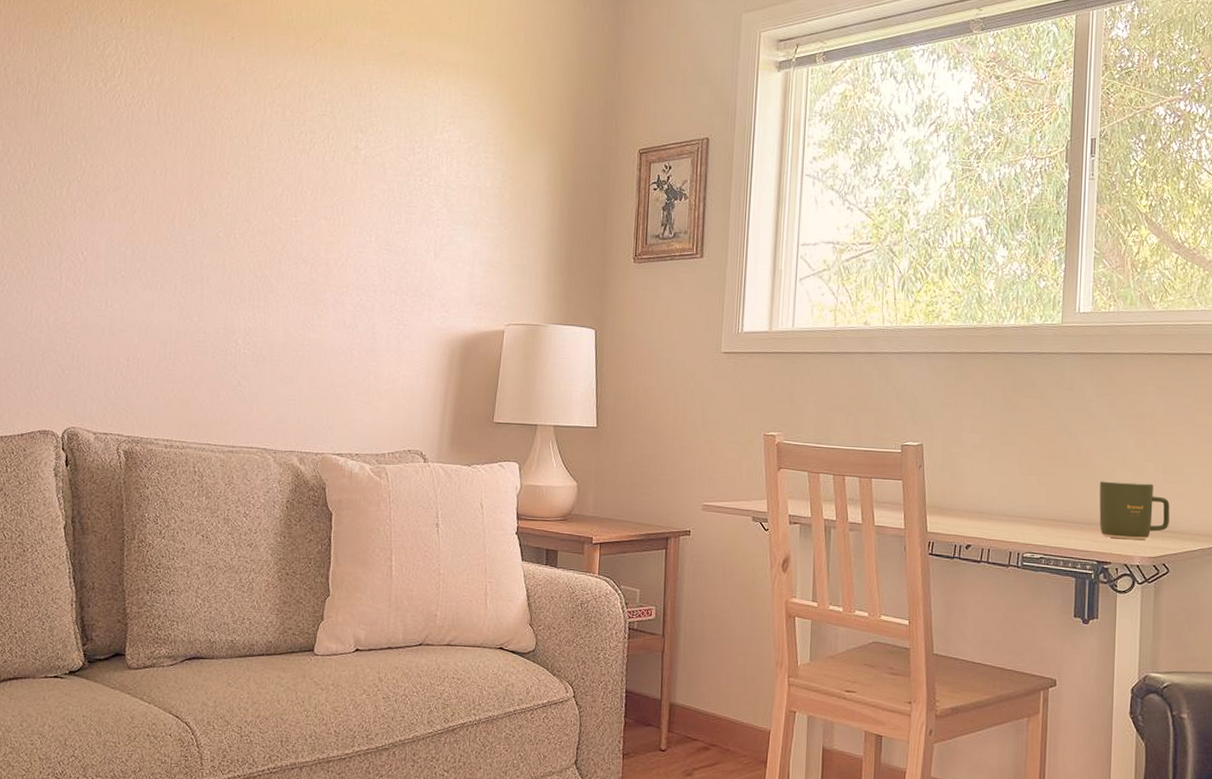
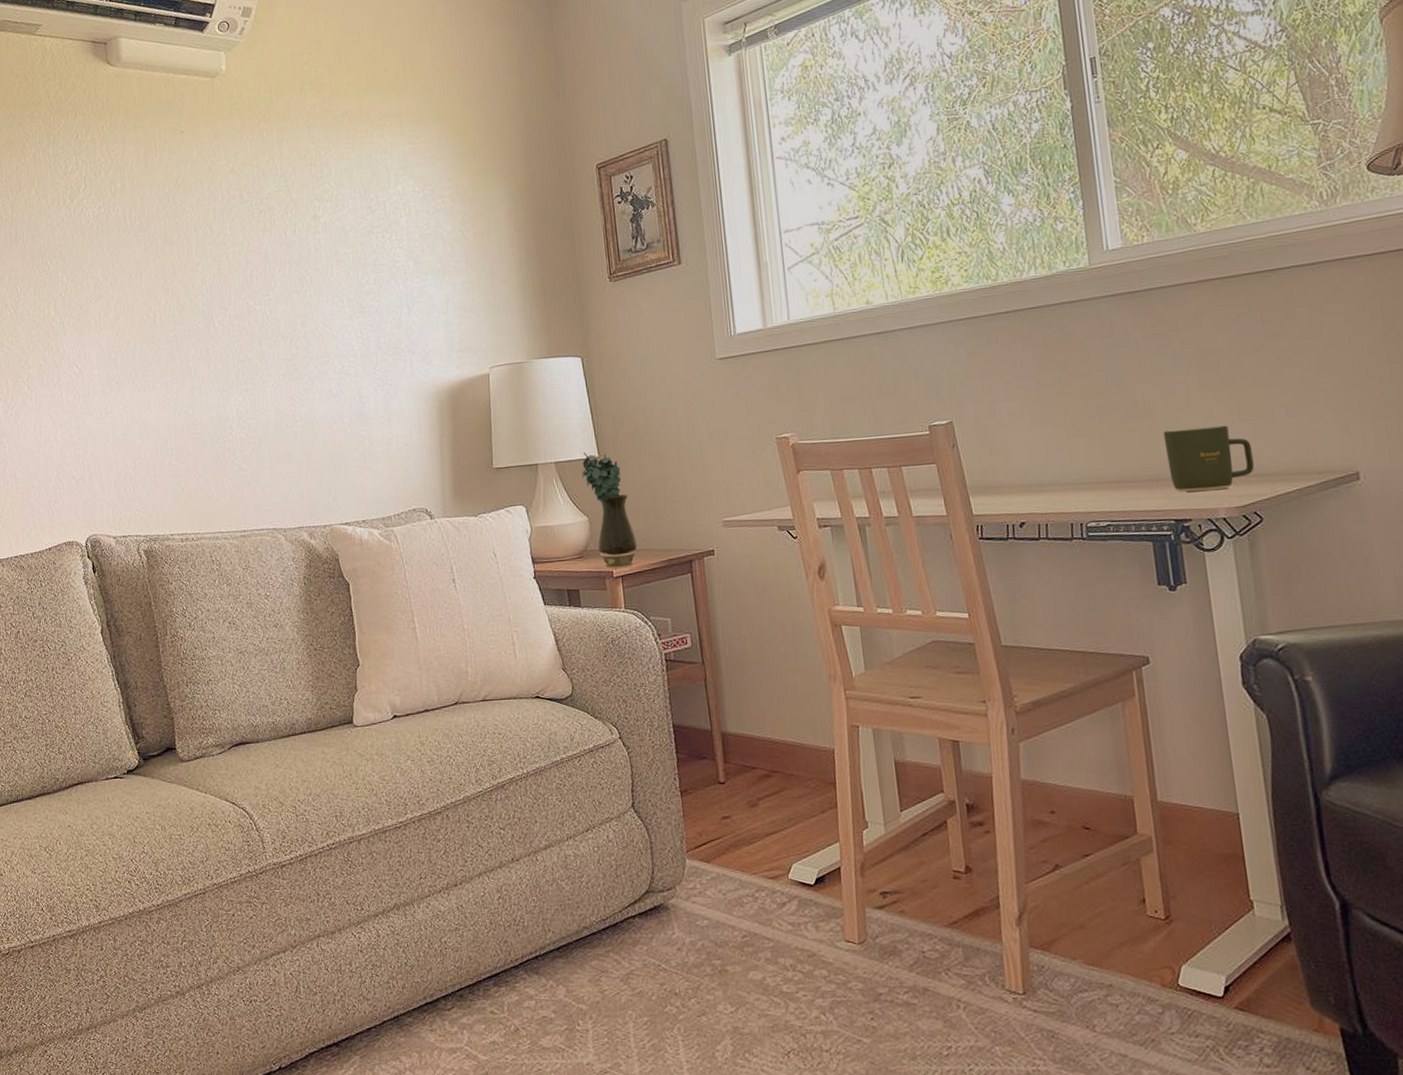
vase: none [578,420,620,536] -> present [582,452,638,569]

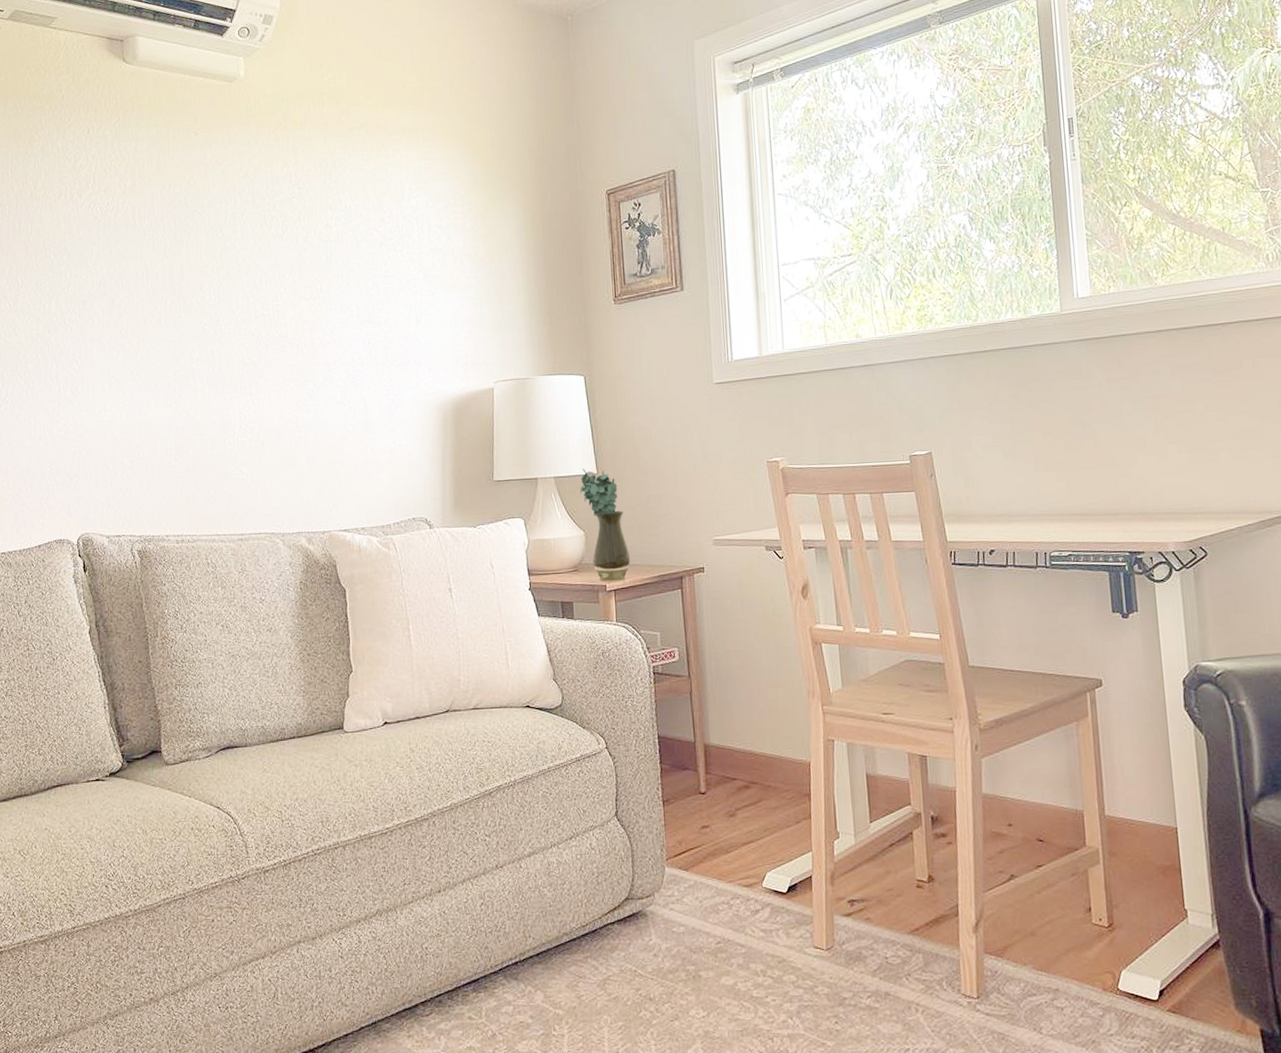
mug: present [1163,425,1254,492] -> none [1121,465,1201,527]

